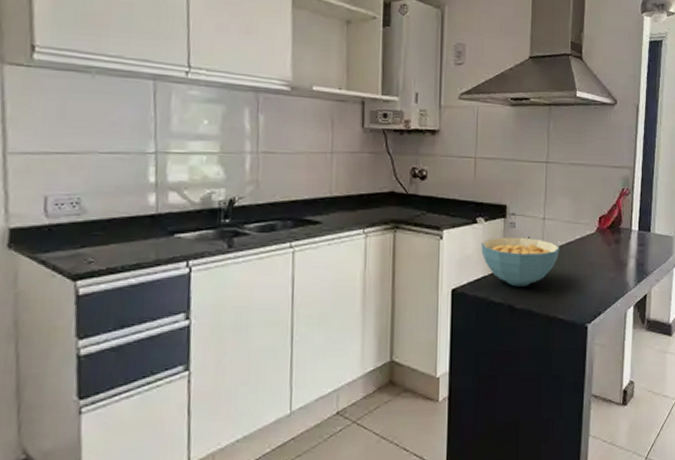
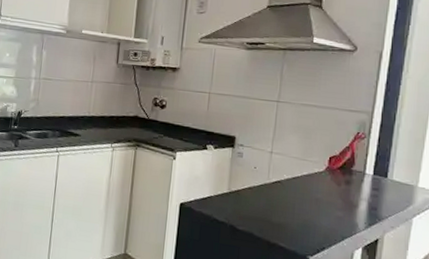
cereal bowl: present [481,237,559,287] -> none [209,164,285,211]

